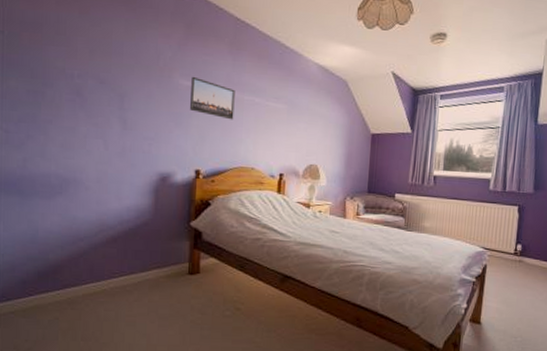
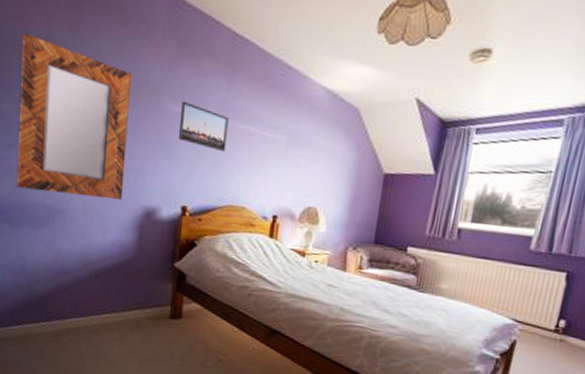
home mirror: none [26,14,142,168] -> present [16,32,131,201]

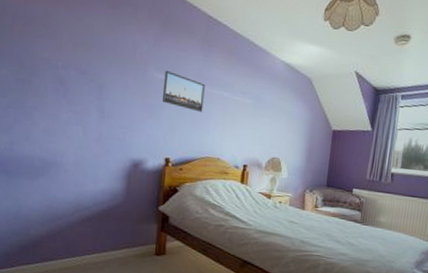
home mirror: present [16,32,131,201] -> none [13,9,121,154]

